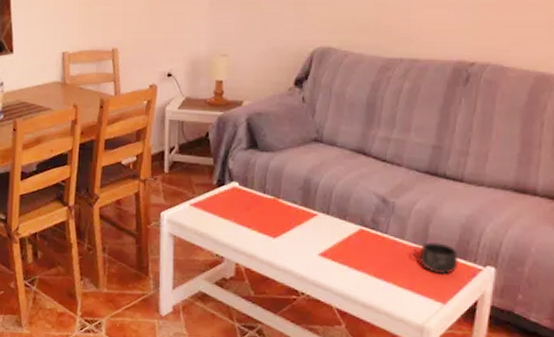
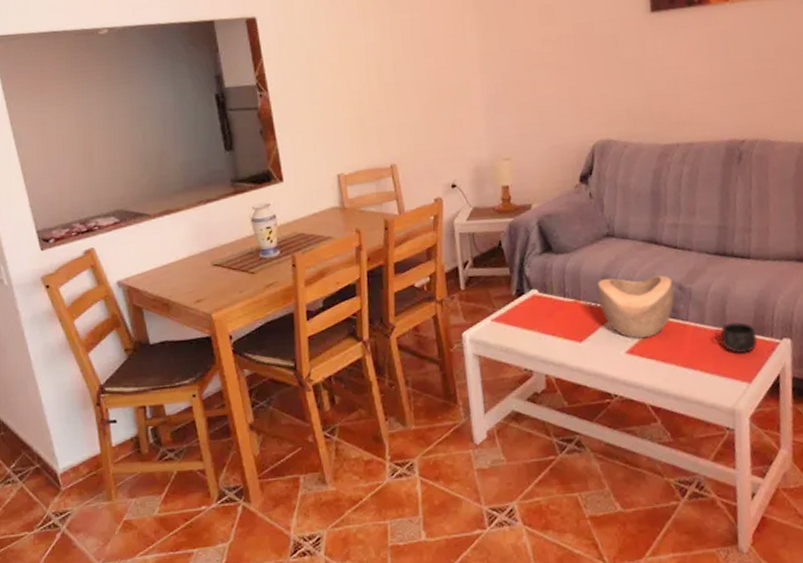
decorative bowl: none [298,181,376,244] -> present [597,275,674,339]

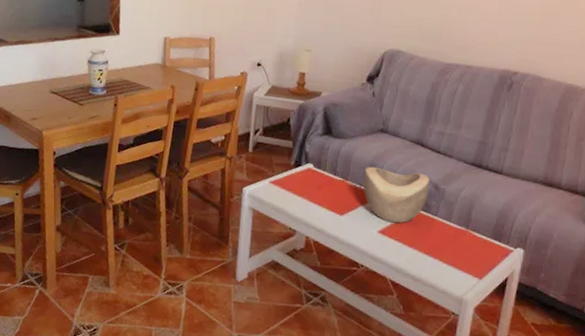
mug: present [714,322,758,353] -> none [457,225,495,253]

